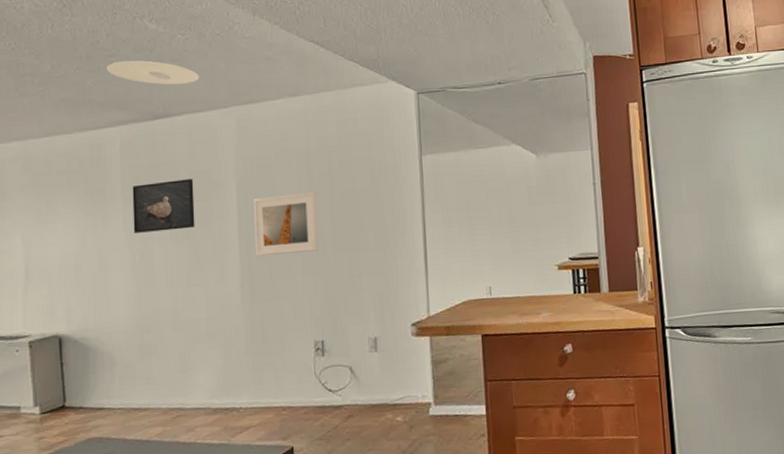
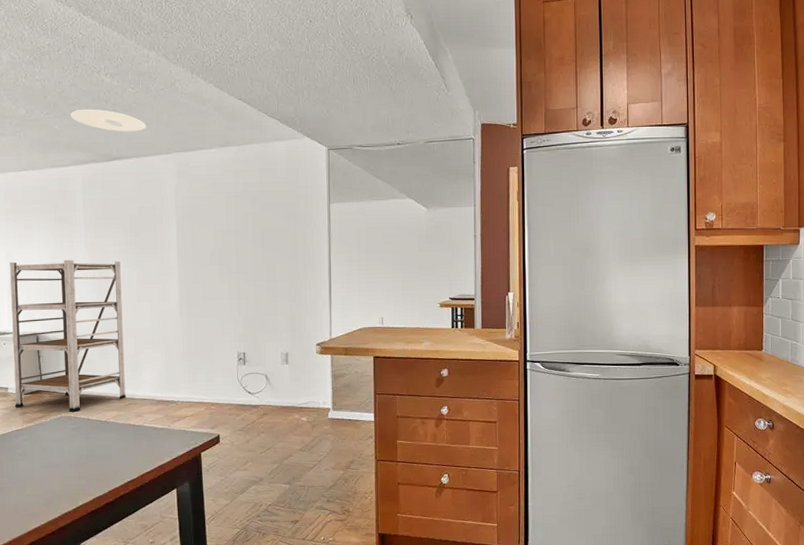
shelving unit: none [27,238,174,432] -> present [10,259,127,412]
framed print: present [132,179,195,233] -> none [92,213,143,255]
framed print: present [253,191,318,256] -> none [189,229,242,280]

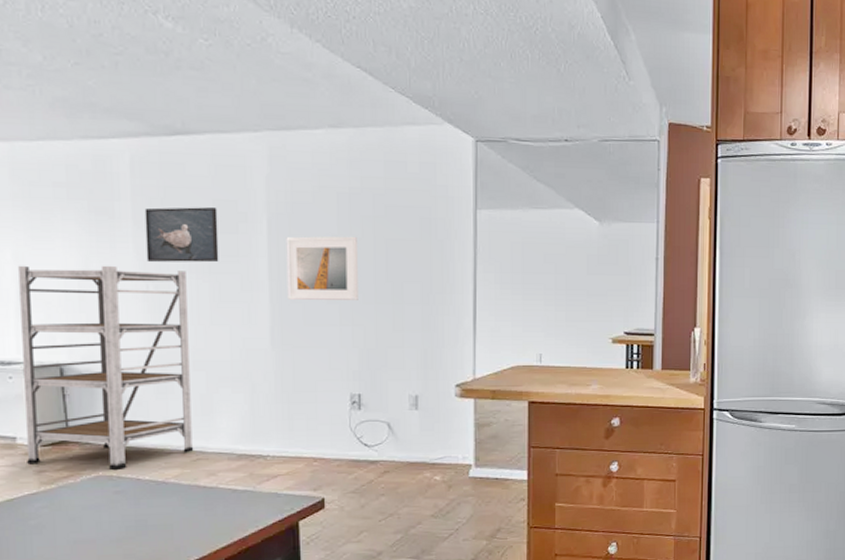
ceiling light: present [70,109,147,132] -> none [112,62,226,99]
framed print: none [92,213,143,255] -> present [144,207,219,263]
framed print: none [189,229,242,280] -> present [286,236,358,300]

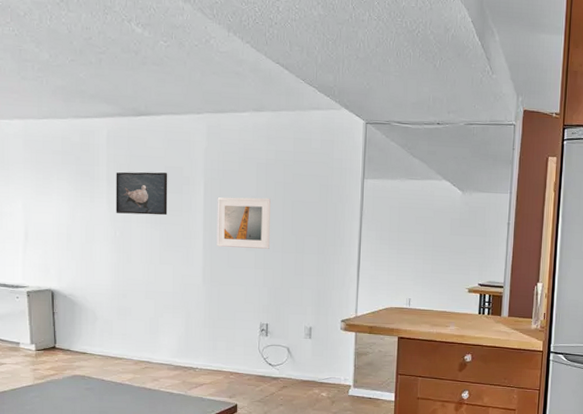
shelving unit: present [18,265,194,470] -> none [26,213,143,372]

